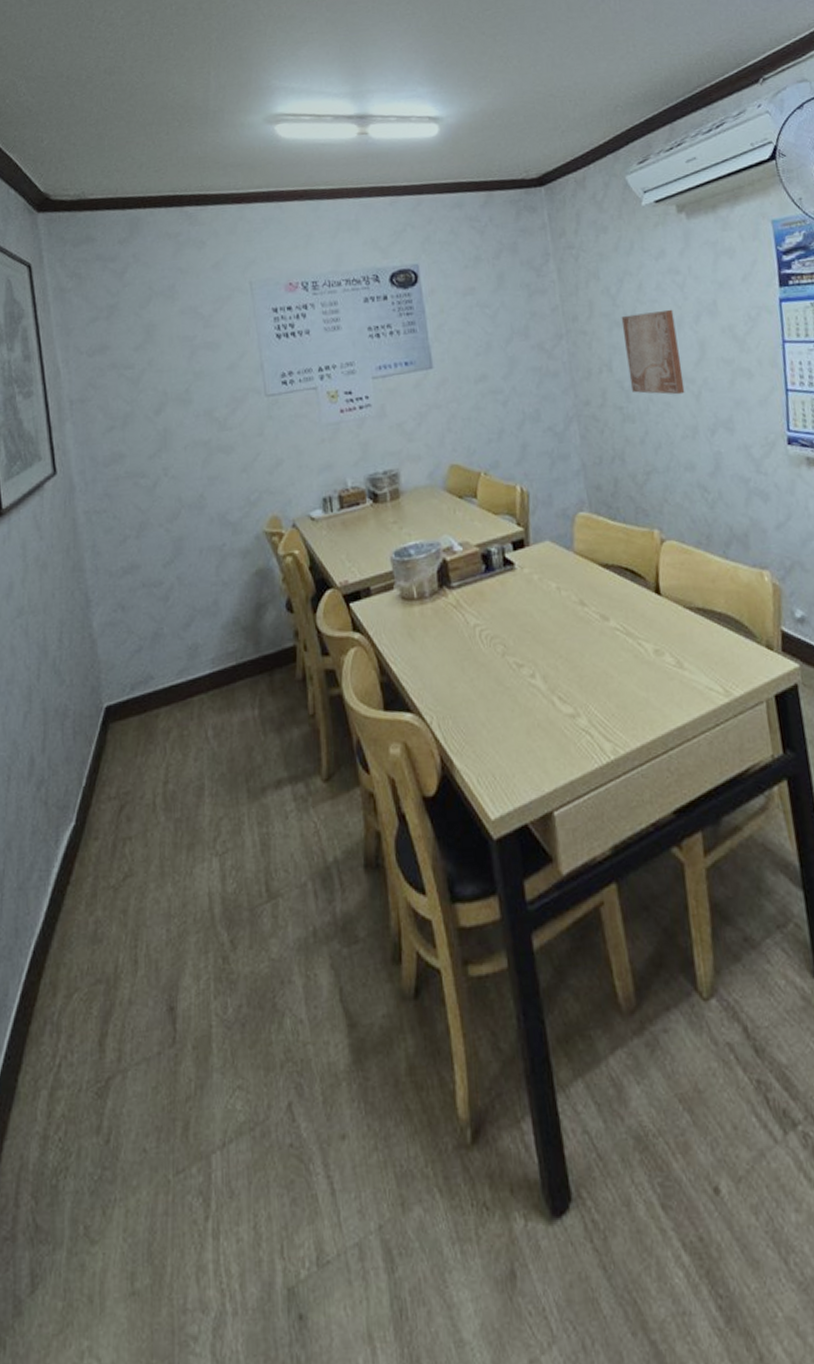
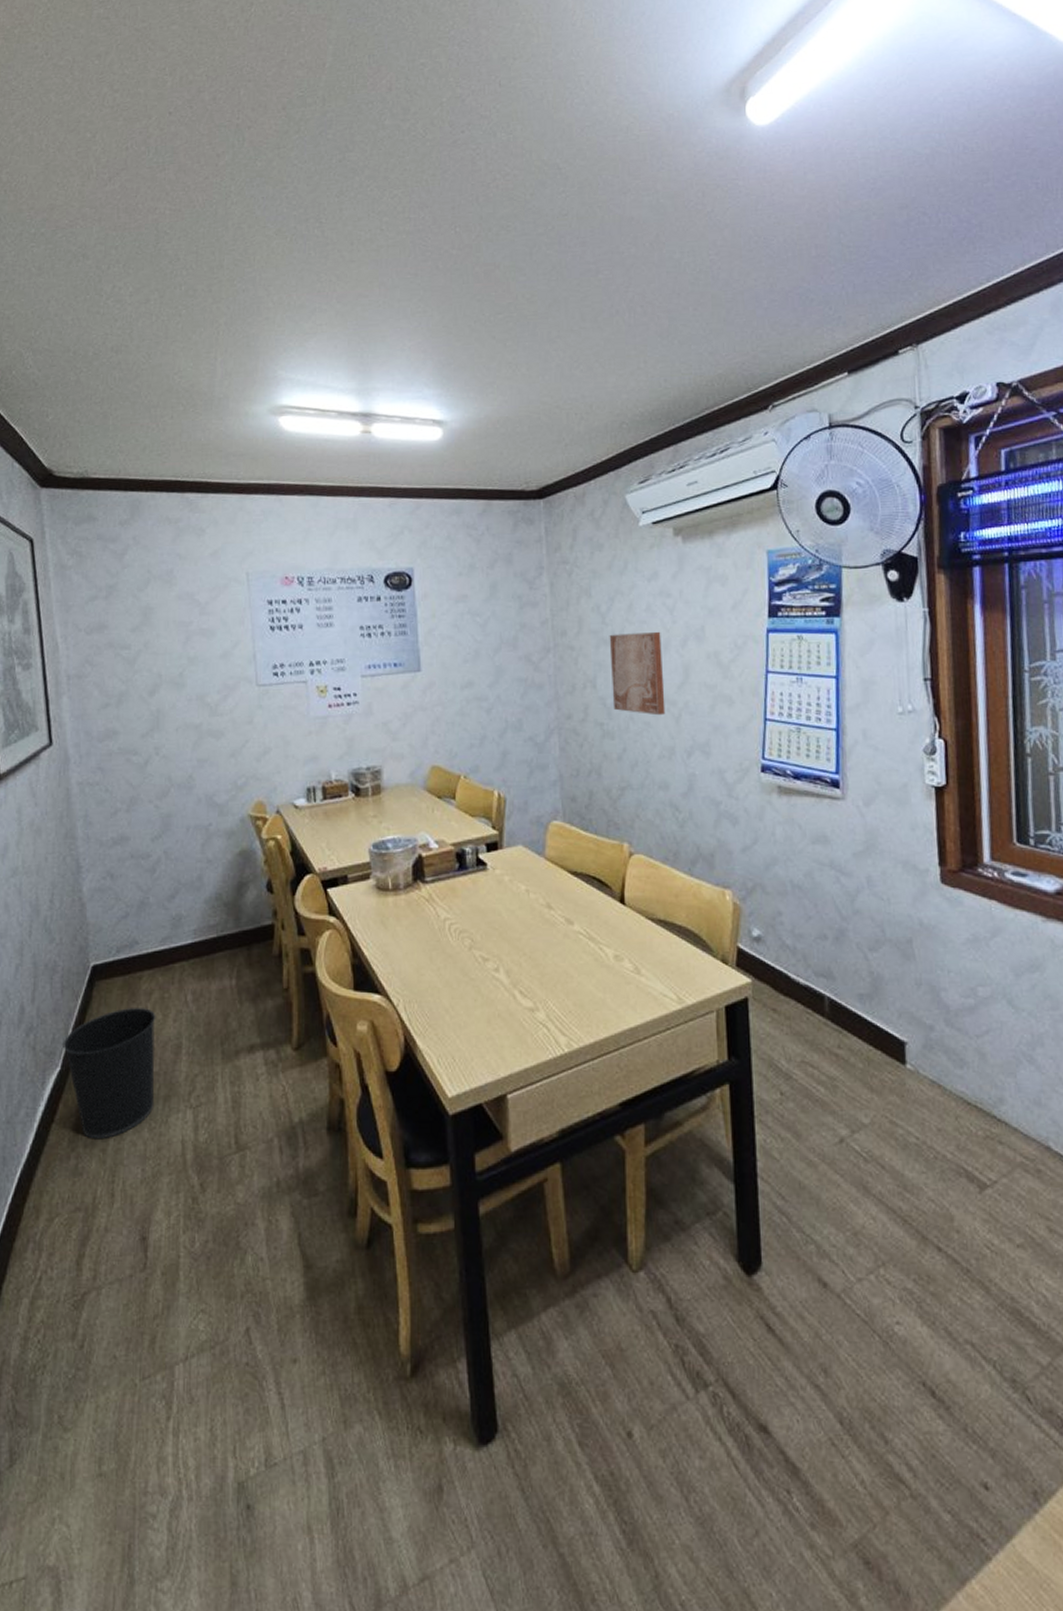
wastebasket: none [77,748,177,900] -> present [63,1008,156,1140]

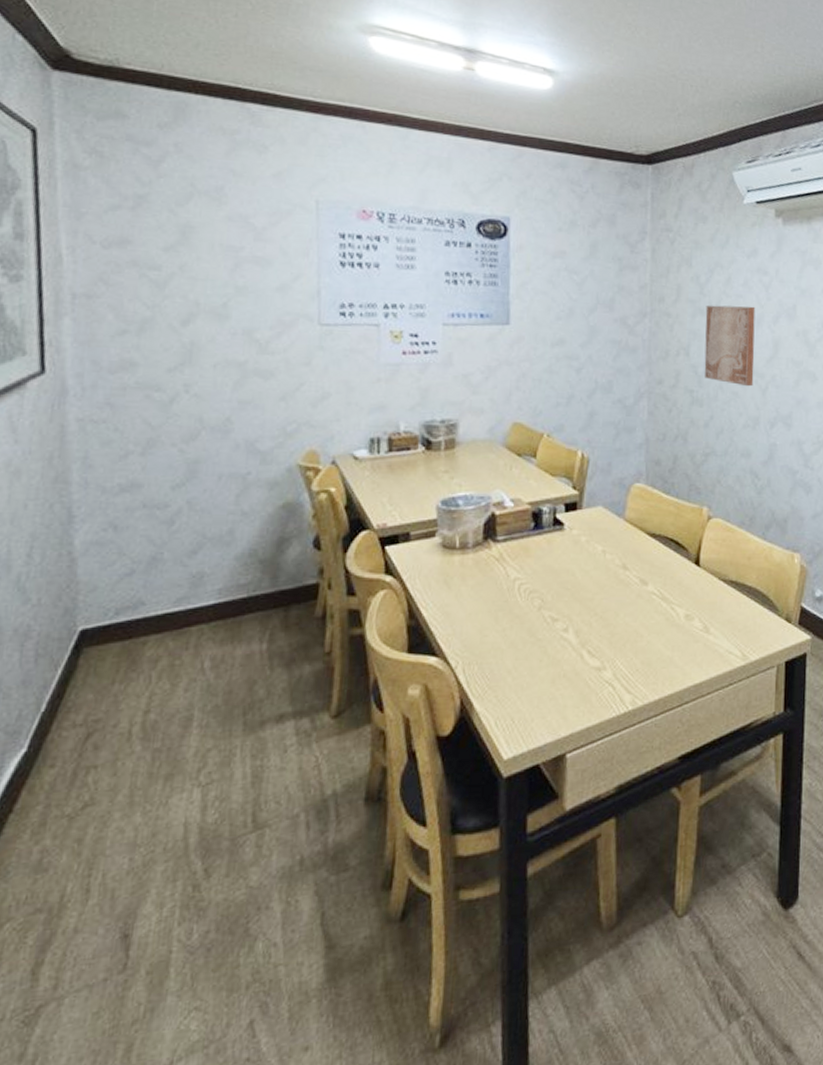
wastebasket: present [63,1008,156,1140] -> none [32,677,162,829]

